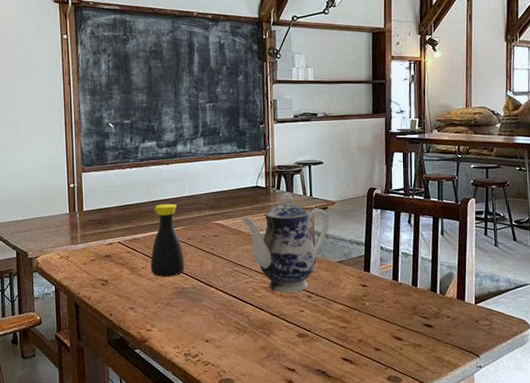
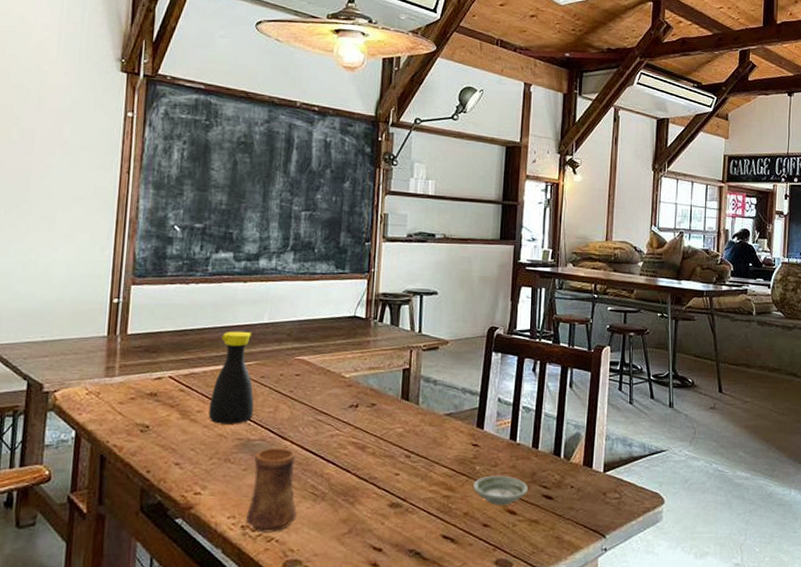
cup: none [187,294,226,359] -> present [246,448,297,533]
teapot: present [242,192,329,293] -> none [332,326,439,450]
saucer: none [364,309,411,334] -> present [472,475,528,506]

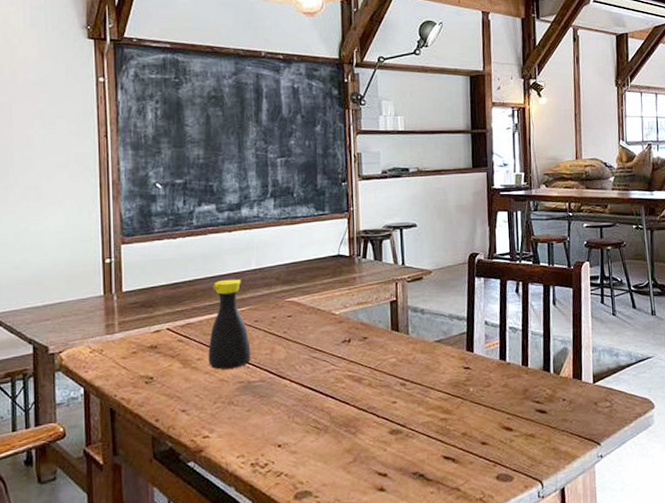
cup: present [246,448,297,533] -> none [255,387,302,468]
saucer: present [472,475,528,506] -> none [468,394,521,424]

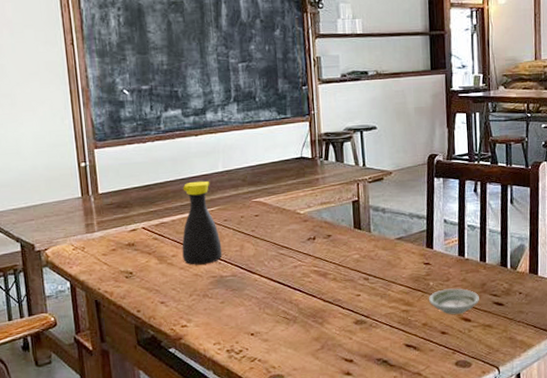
saucer: none [468,394,521,424] -> present [428,288,479,315]

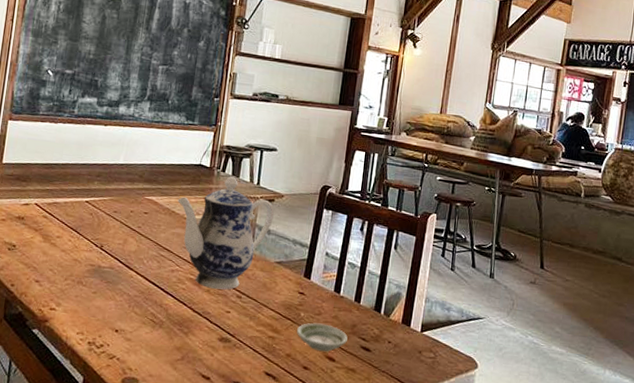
bottle: present [182,181,222,265] -> none [66,168,109,252]
teapot: none [286,163,386,276] -> present [178,176,274,290]

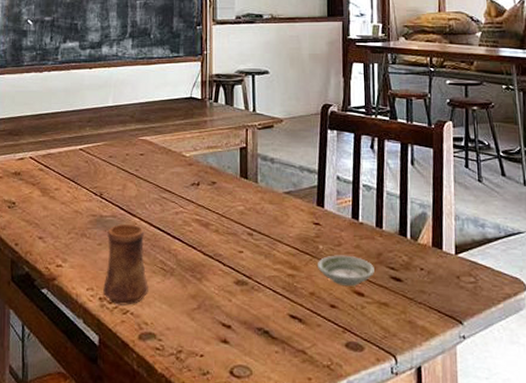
cup: none [93,276,140,351] -> present [103,224,148,305]
teapot: present [178,176,274,290] -> none [173,106,275,228]

